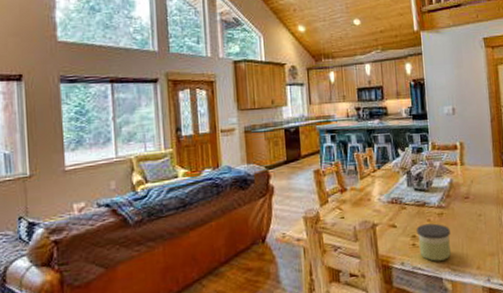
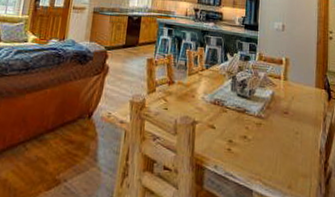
candle: present [416,223,451,261] -> none [233,131,266,172]

